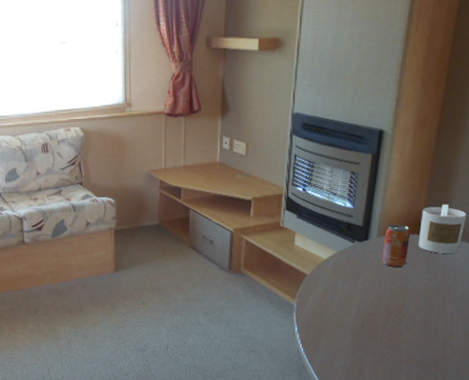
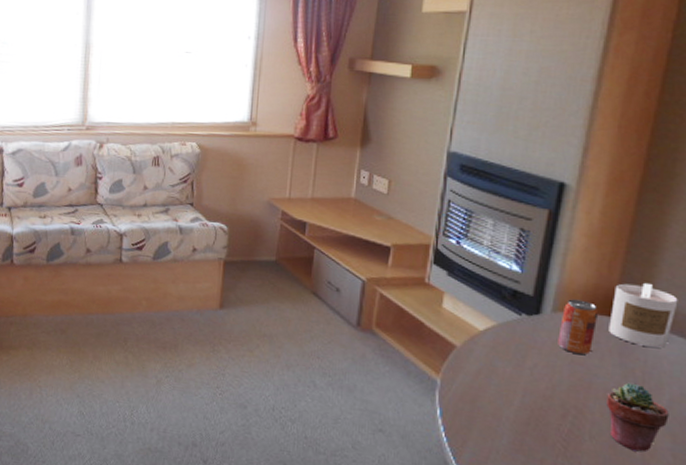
potted succulent: none [418,283,461,335] -> present [606,382,669,452]

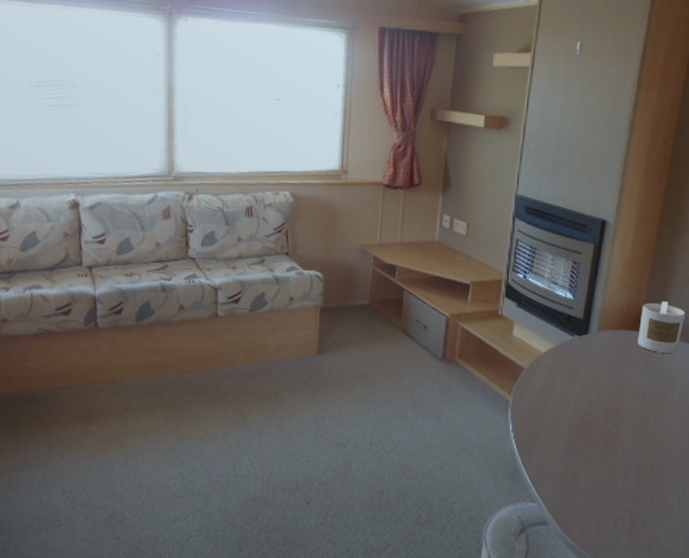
beverage can: present [558,299,597,355] -> none [601,319,630,365]
potted succulent: present [606,382,669,452] -> none [636,384,679,439]

